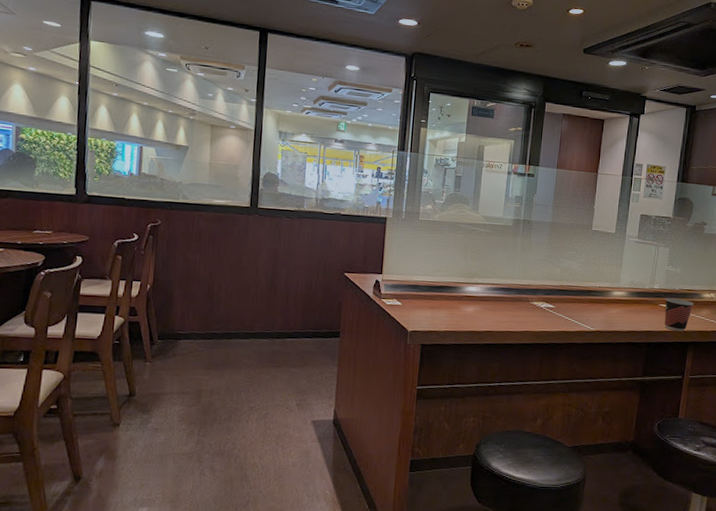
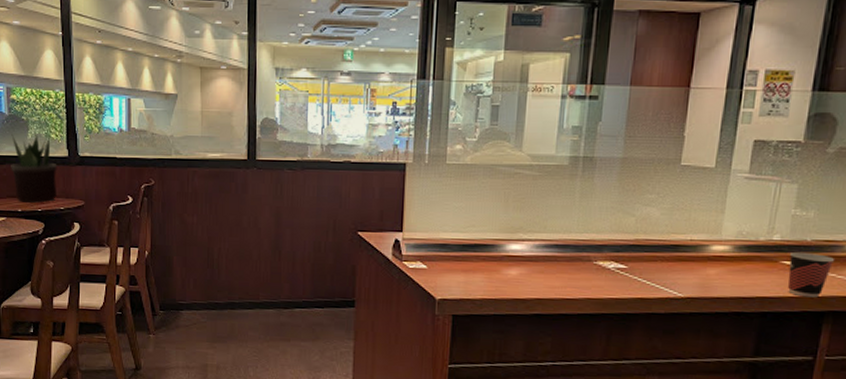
planter: none [13,171,63,236] -> present [11,134,57,203]

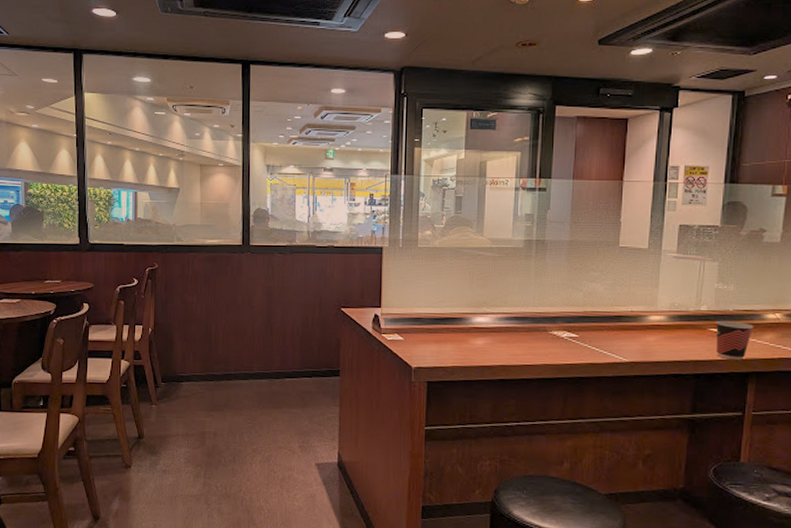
planter: present [11,134,57,203] -> none [26,224,69,286]

